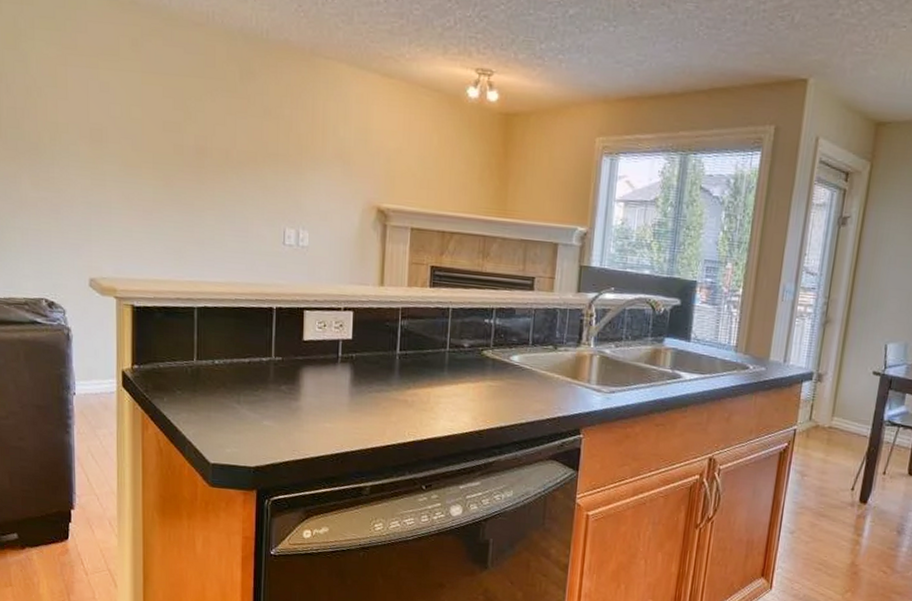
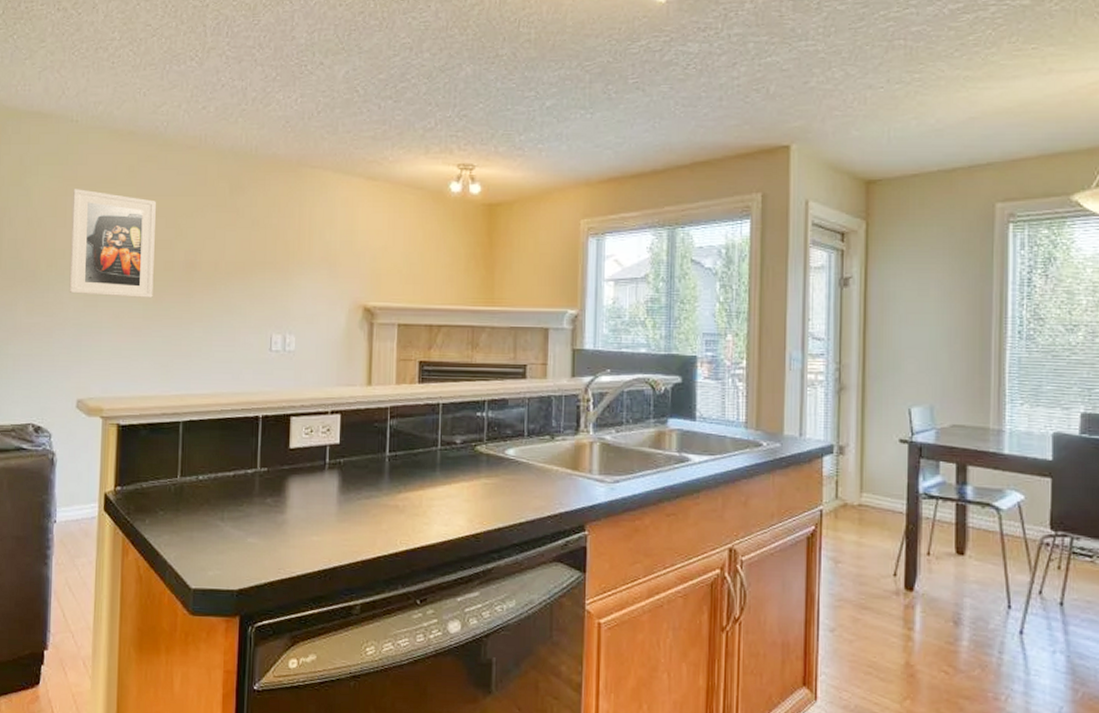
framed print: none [74,59,163,181] -> present [69,189,156,298]

